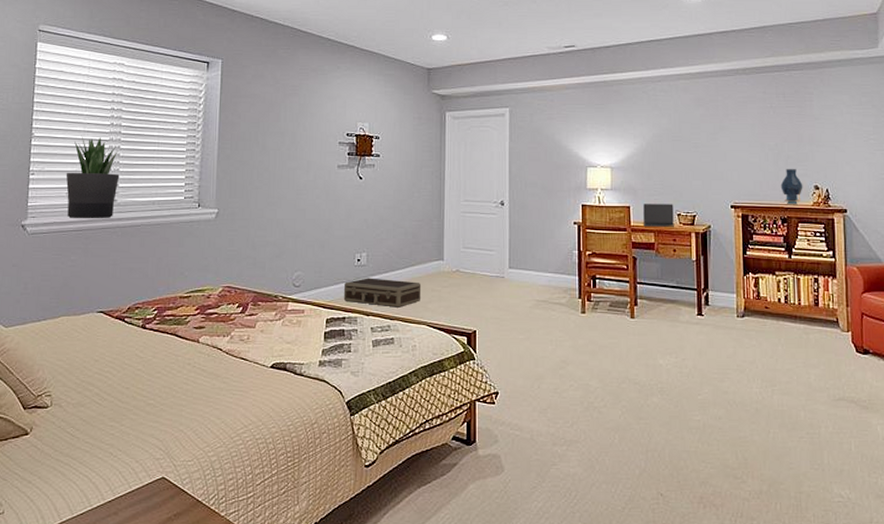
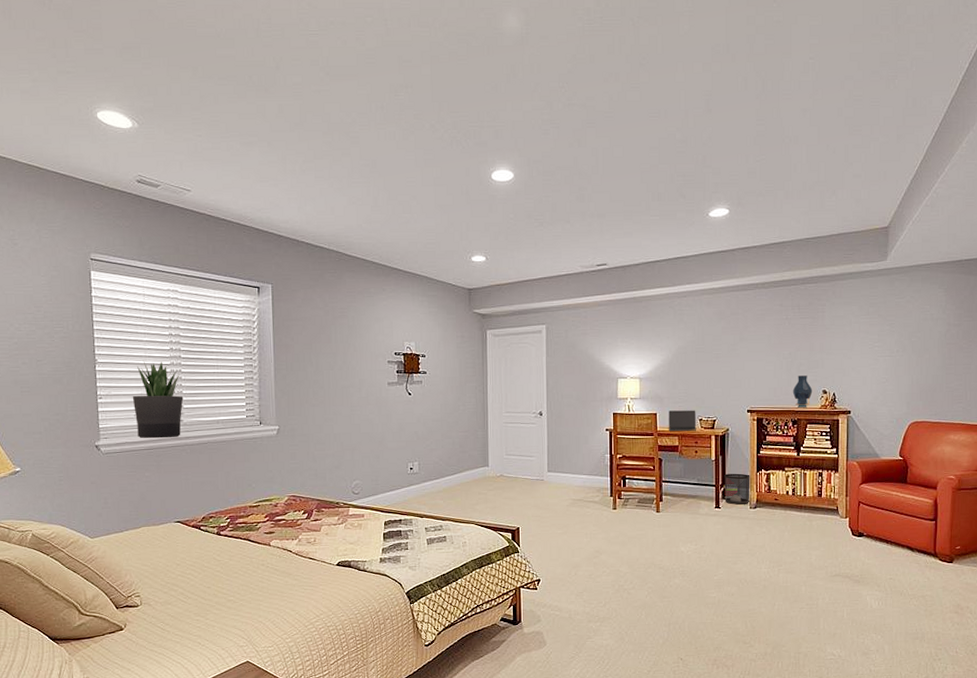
suitcase: present [343,278,422,308] -> none [399,484,469,510]
waste bin: none [707,276,737,312] -> present [724,473,750,505]

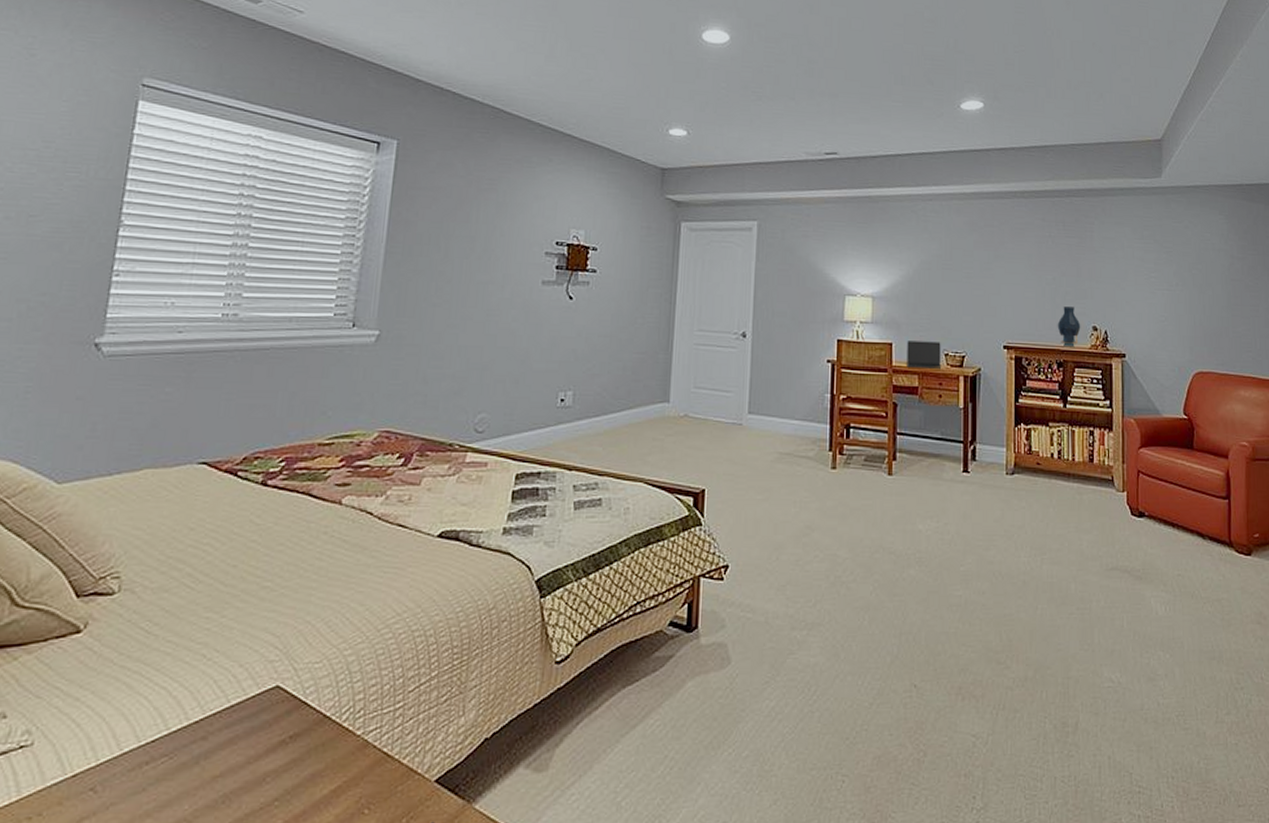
planter: present [132,360,184,439] -> none [164,226,246,339]
waste bin: present [724,473,750,505] -> none [975,427,1007,469]

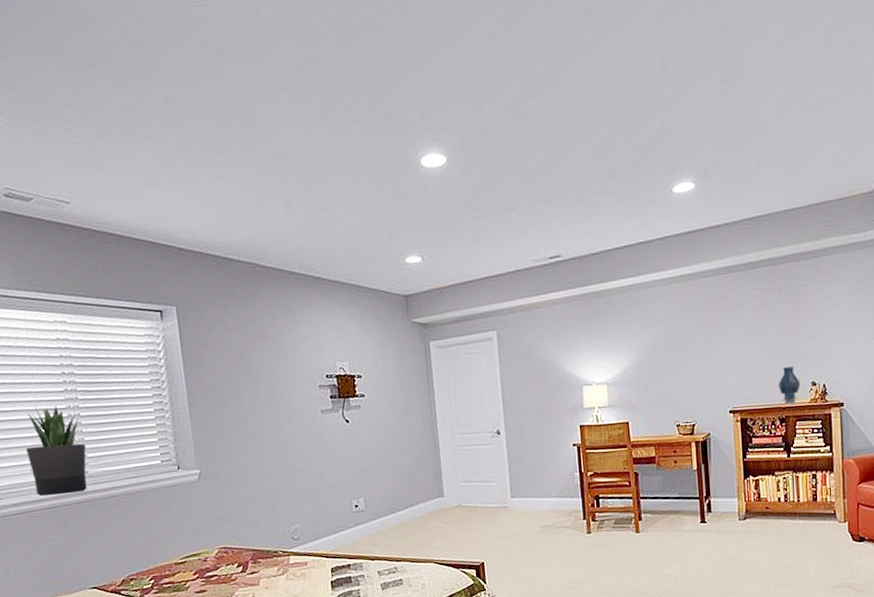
planter: none [164,226,246,339] -> present [25,405,87,497]
laptop: present [907,341,942,370] -> none [642,415,675,442]

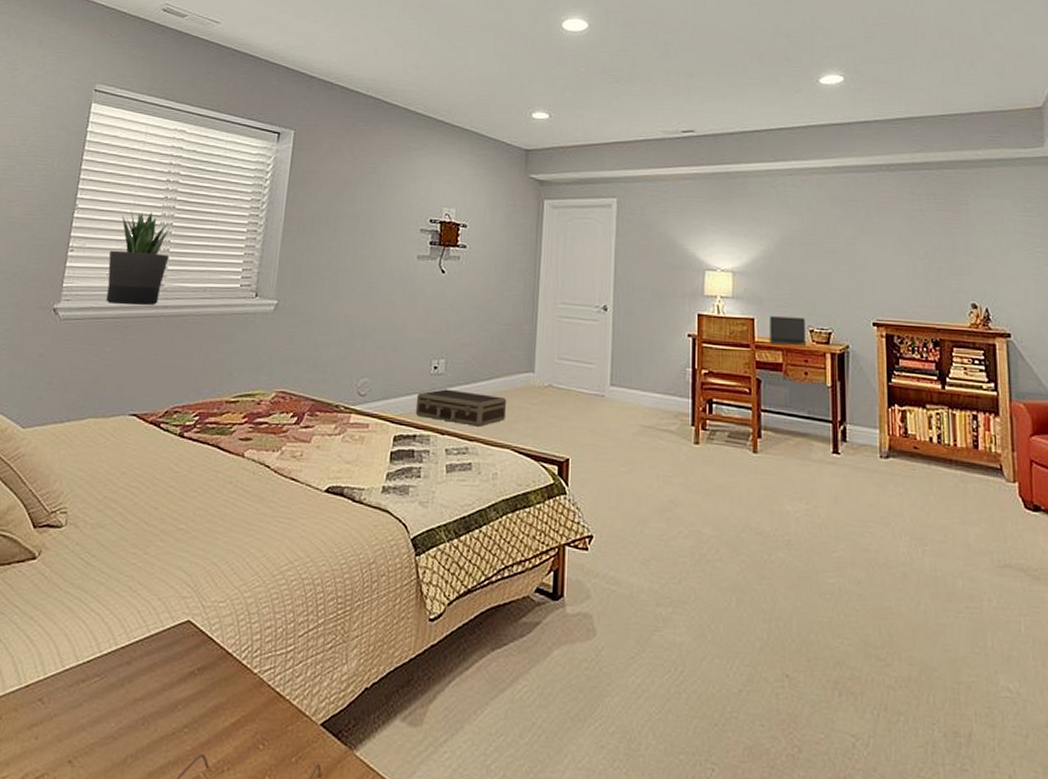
suitcase: none [344,521,425,549] -> present [415,389,507,427]
laptop: none [642,415,675,442] -> present [770,316,807,347]
vase: present [778,367,801,403] -> none [931,283,958,325]

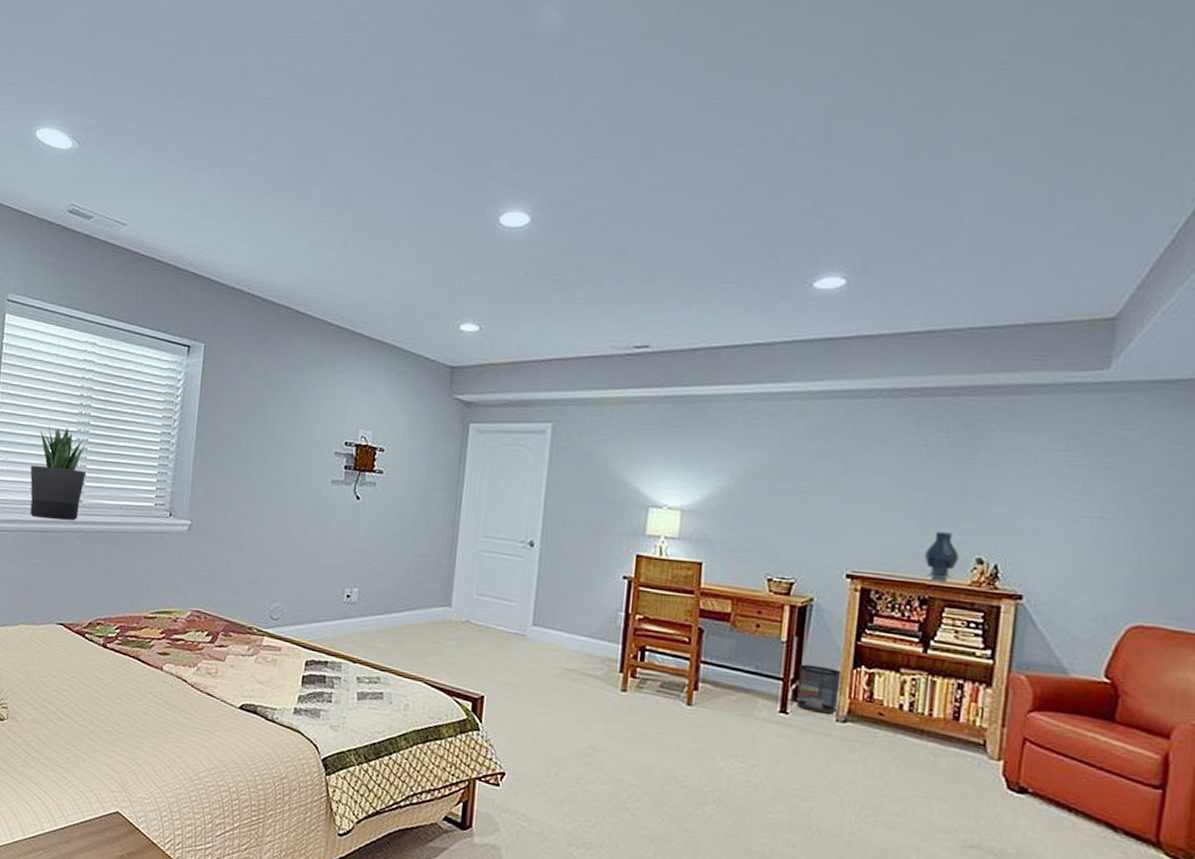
suitcase: present [415,389,507,427] -> none [327,618,422,658]
laptop: present [770,316,807,347] -> none [718,561,764,597]
waste bin: none [844,406,880,452] -> present [796,664,842,715]
vase: none [931,283,958,325] -> present [924,532,960,581]

